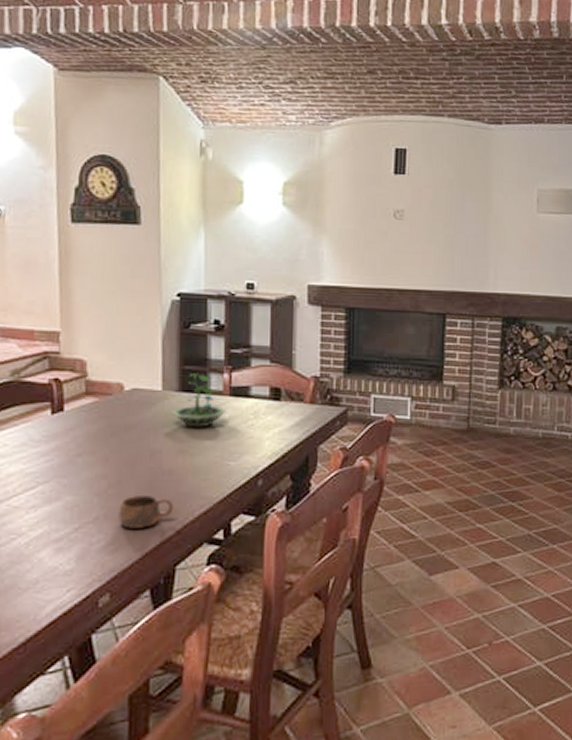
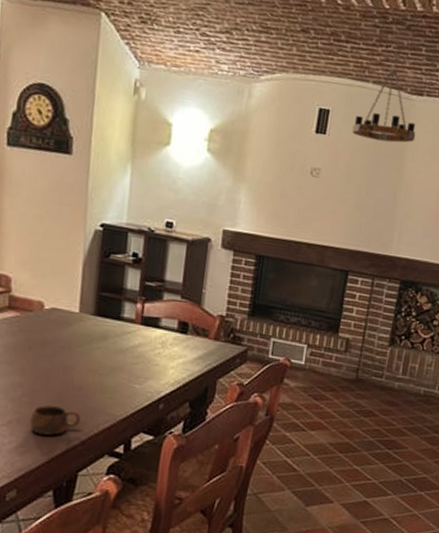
terrarium: present [171,373,227,428] -> none [85,300,137,351]
chandelier: none [432,82,499,175] -> present [352,51,416,143]

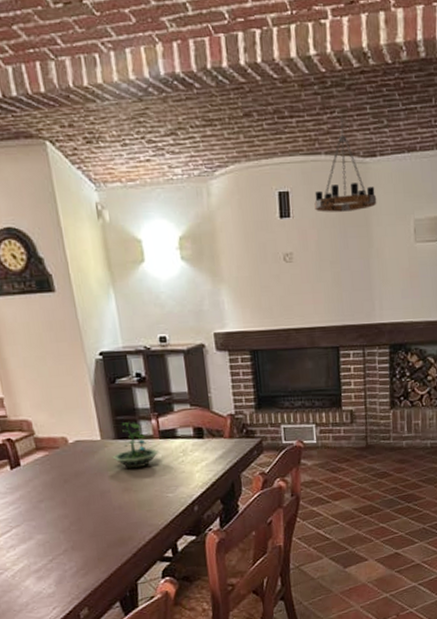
cup: present [29,405,81,436] -> none [82,528,128,556]
terrarium: none [85,300,137,351] -> present [112,422,160,469]

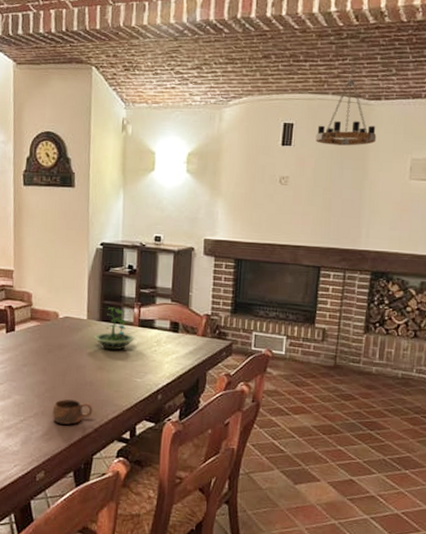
cup: none [82,528,128,556] -> present [52,399,93,425]

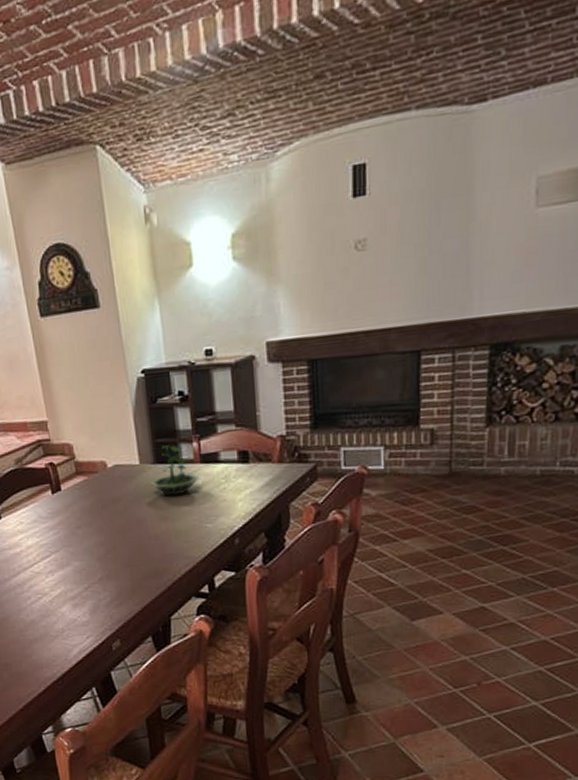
cup: present [52,399,93,425] -> none [117,558,163,587]
chandelier: present [315,63,377,146] -> none [398,54,484,184]

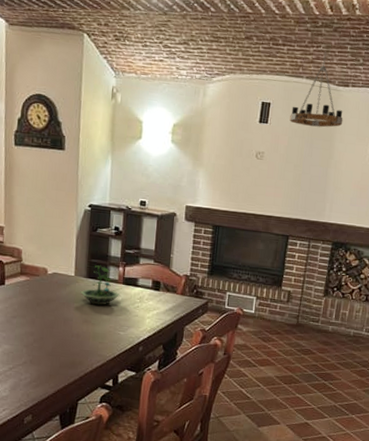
chandelier: none [398,54,484,184] -> present [289,50,343,128]

